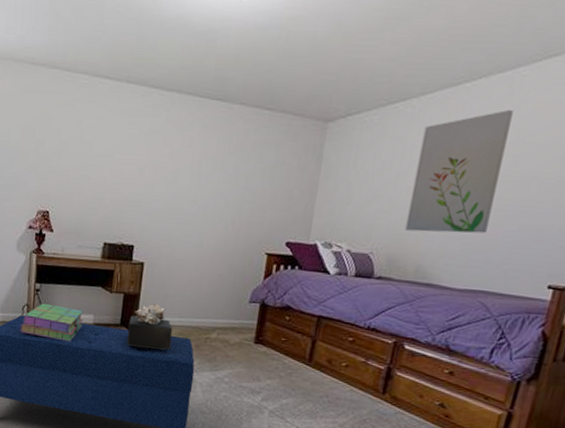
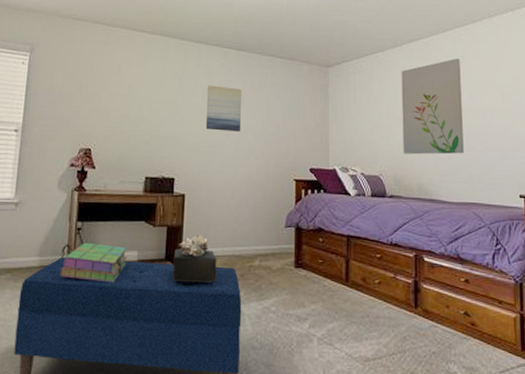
wall art: none [171,143,218,198] -> present [205,85,242,132]

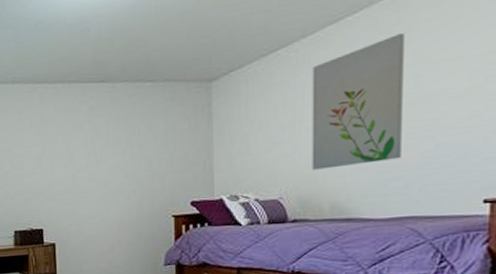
wall art: present [205,85,242,132] -> none [68,126,109,176]

